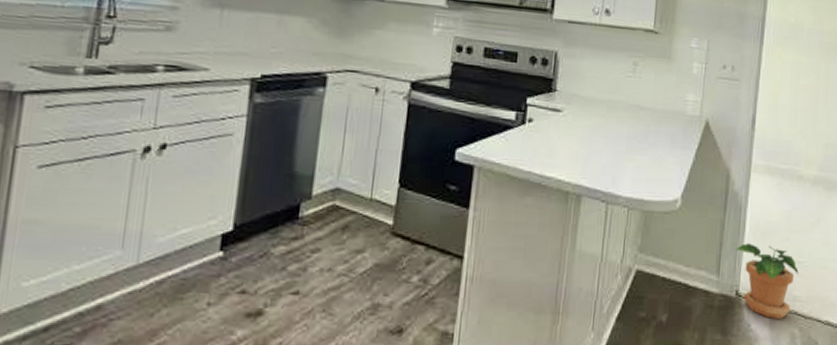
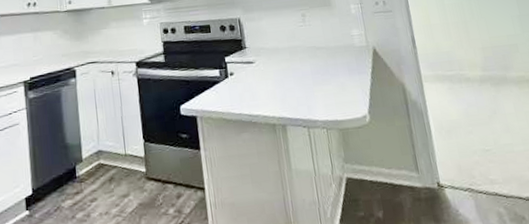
potted plant: present [735,243,799,319] -> none [426,140,491,202]

